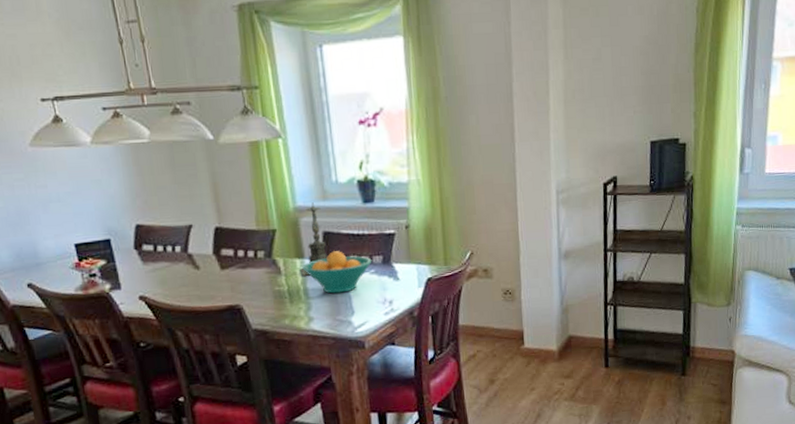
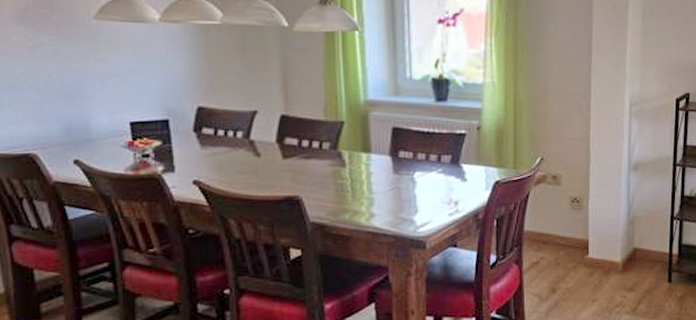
candle holder: present [300,202,328,276] -> none [365,97,395,171]
fruit bowl: present [302,251,372,294] -> none [368,148,441,191]

